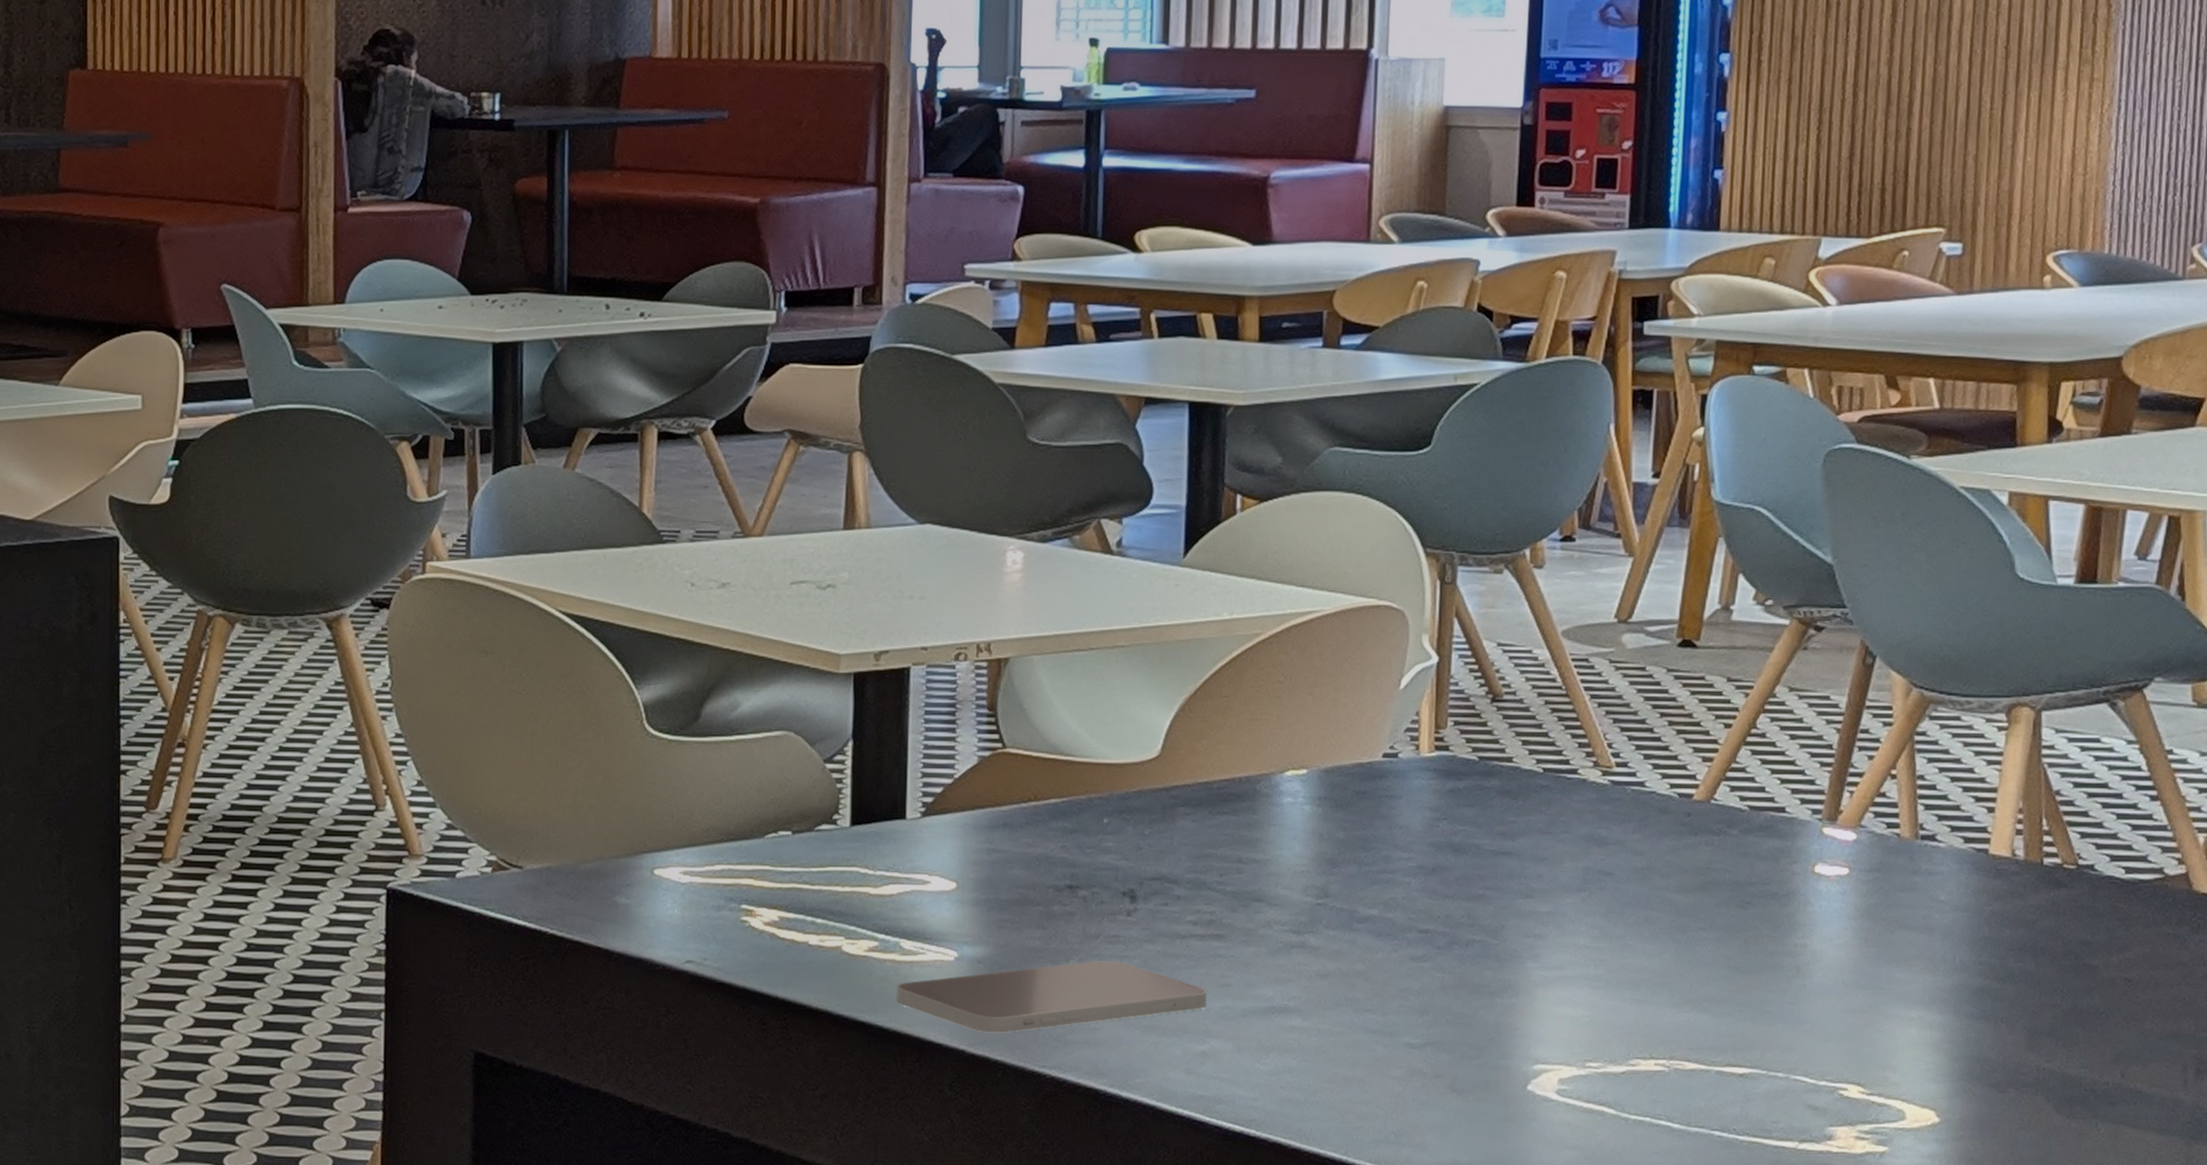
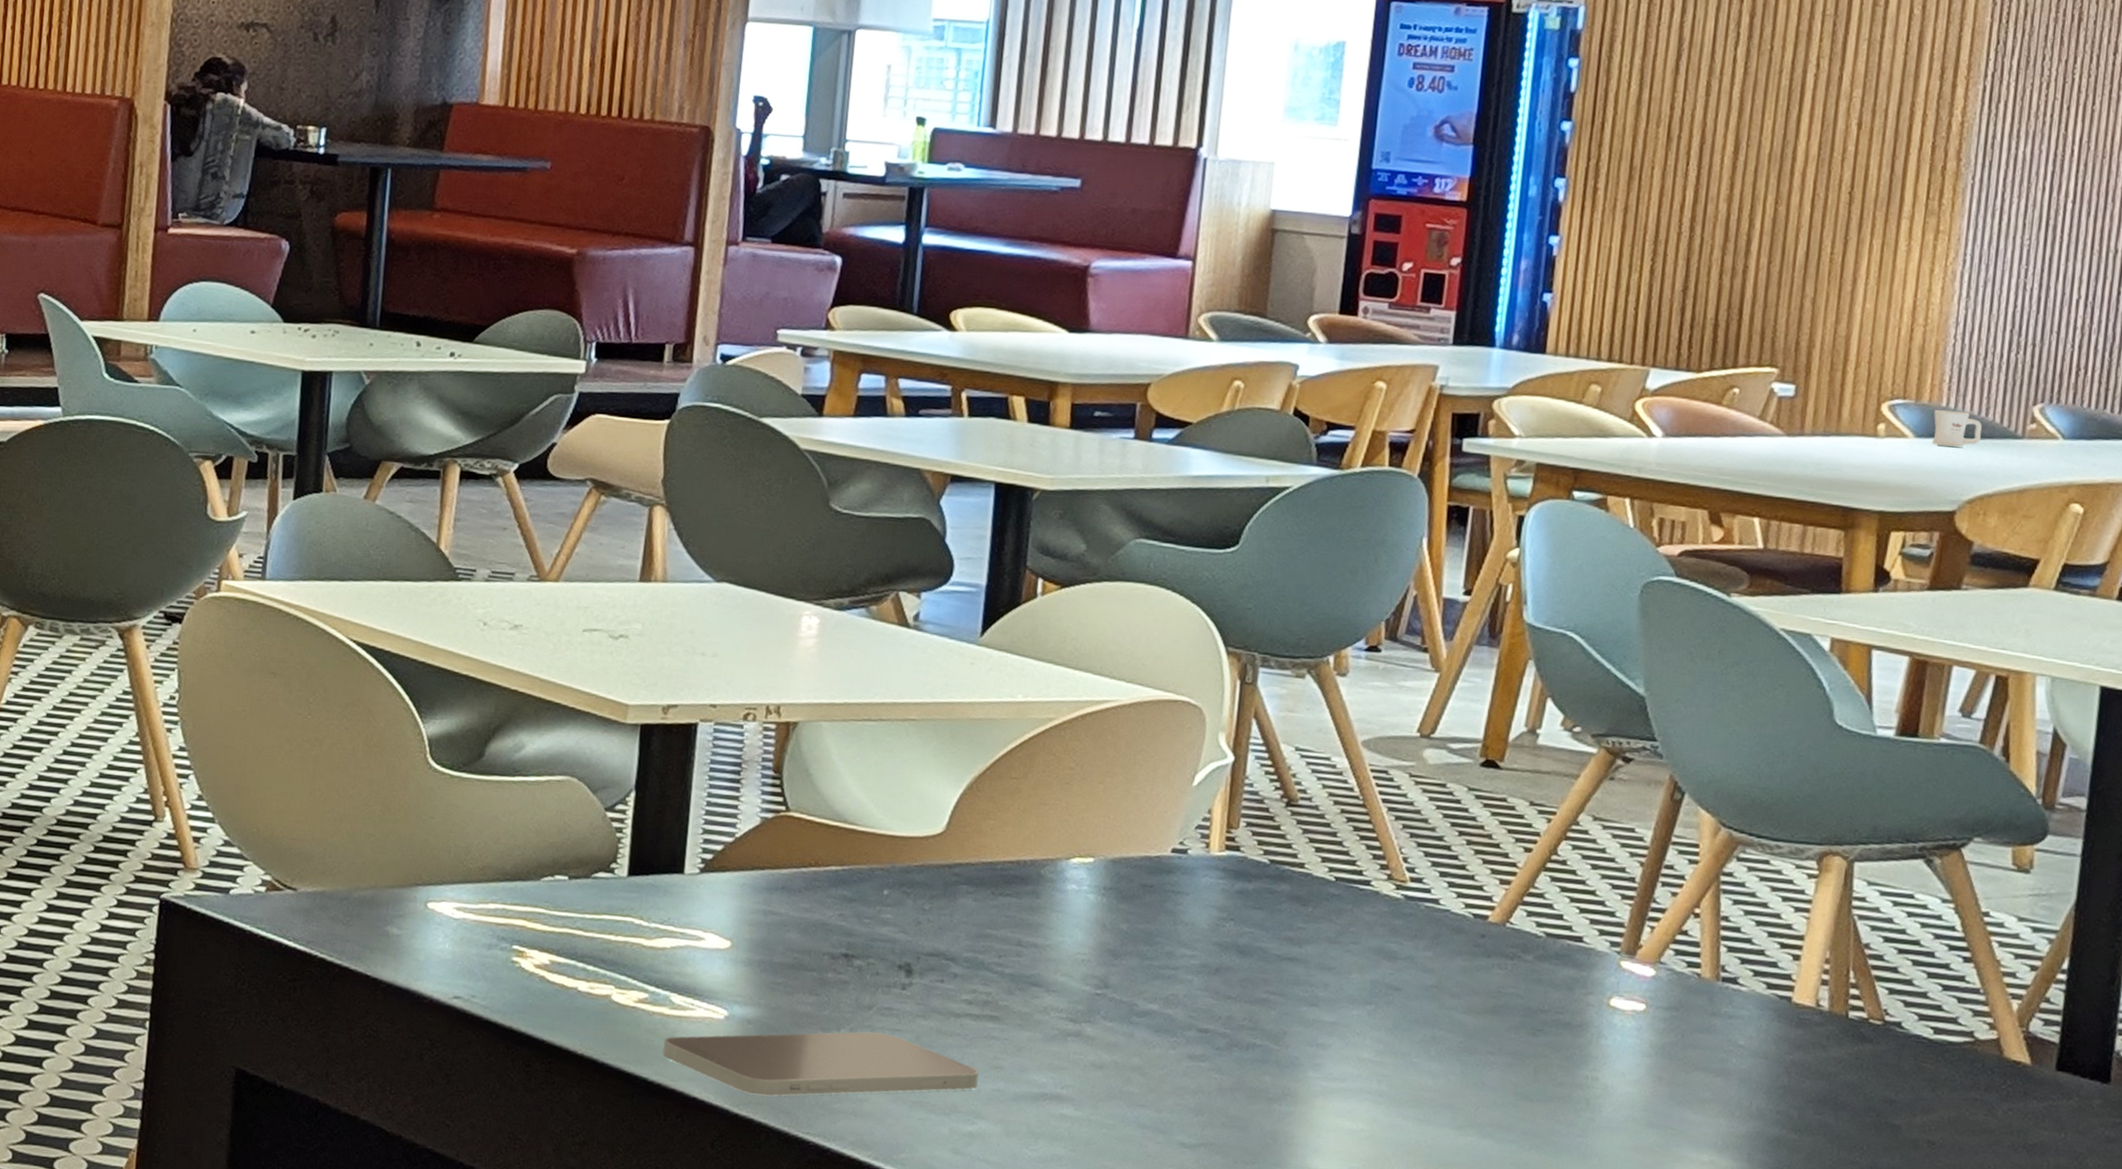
mug: none [2096,256,2144,293] -> present [1931,409,1982,447]

